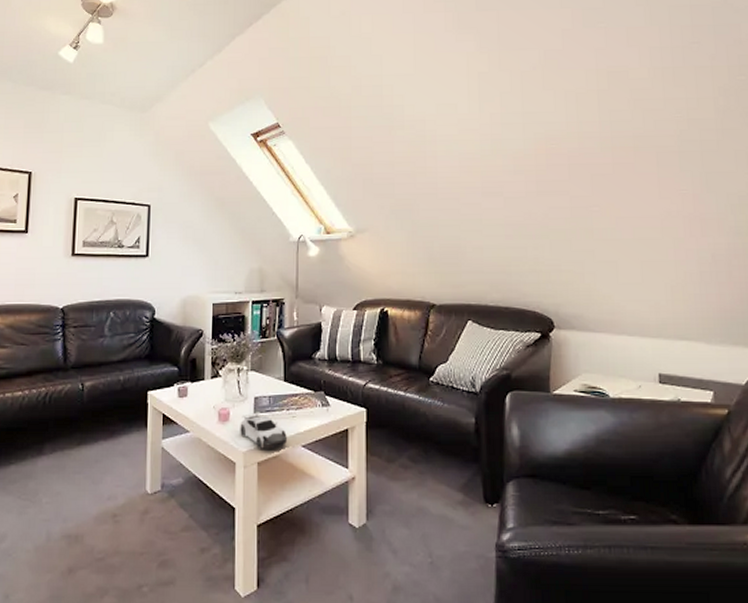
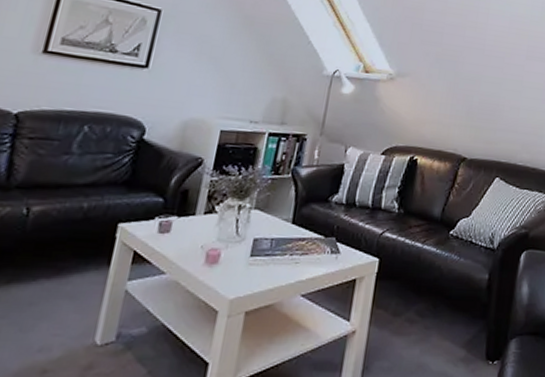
toy car: present [240,412,288,449] -> none [229,255,286,298]

